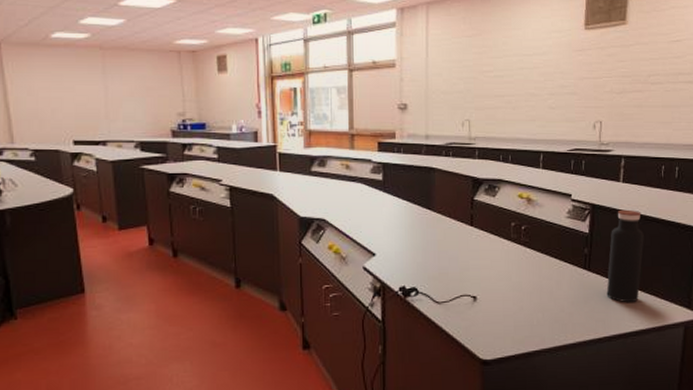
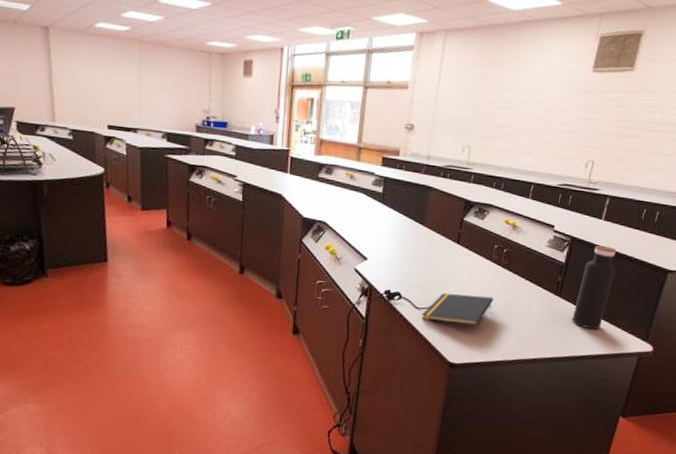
notepad: none [443,280,519,315] -> present [421,293,493,326]

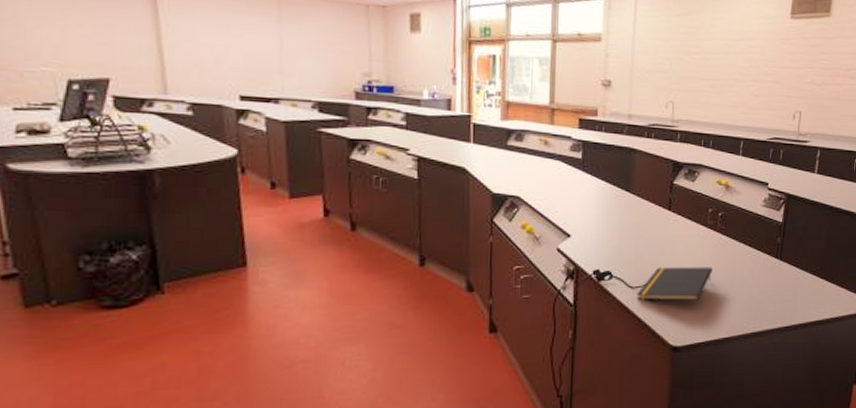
water bottle: present [572,245,617,330] -> none [795,200,834,293]

